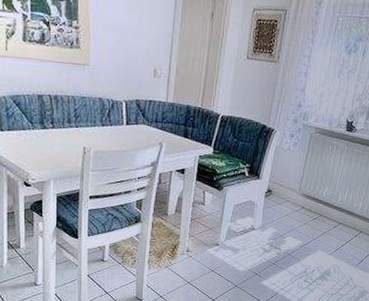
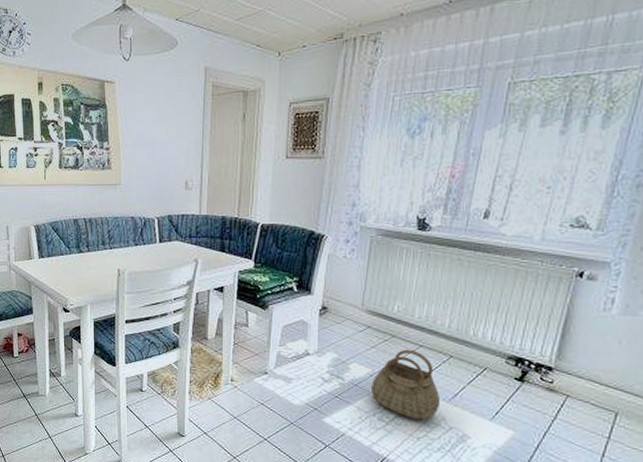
basket: none [301,225,351,281] -> present [371,349,441,421]

